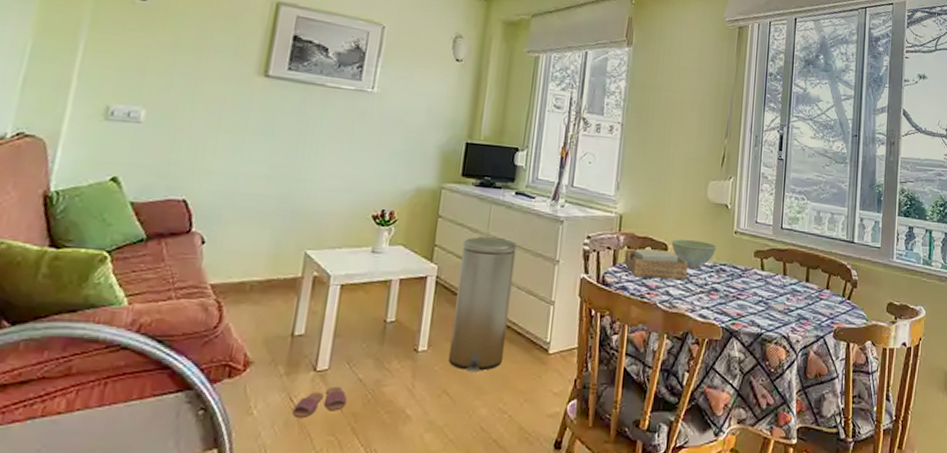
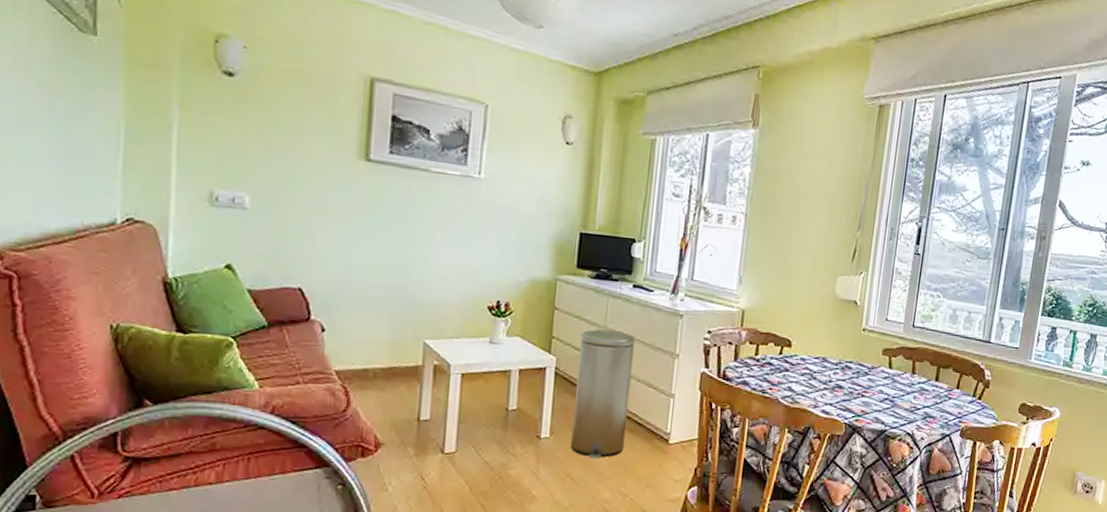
slippers: present [292,386,347,417] -> none [425,467,475,495]
napkin holder: present [624,248,688,281] -> none [745,344,813,377]
bowl: present [671,239,716,270] -> none [795,335,843,367]

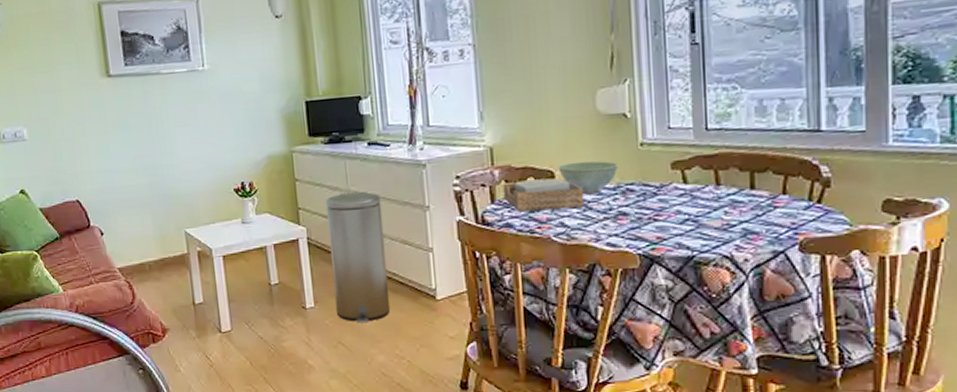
napkin holder: none [745,344,813,377] -> present [503,178,585,212]
bowl: none [795,335,843,367] -> present [558,161,618,195]

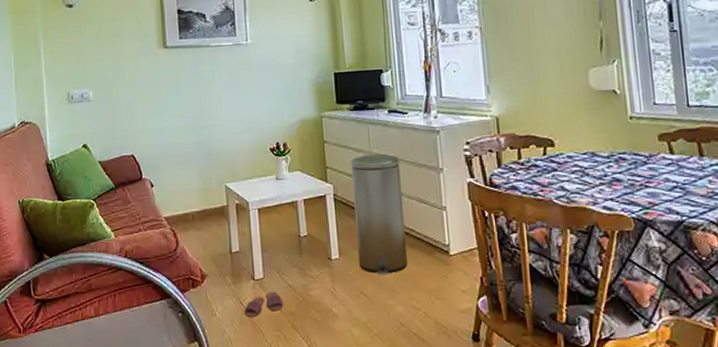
slippers: none [211,344,253,372] -> present [244,291,283,317]
napkin holder: present [503,178,585,212] -> none [508,146,582,176]
bowl: present [558,161,618,195] -> none [557,131,611,162]

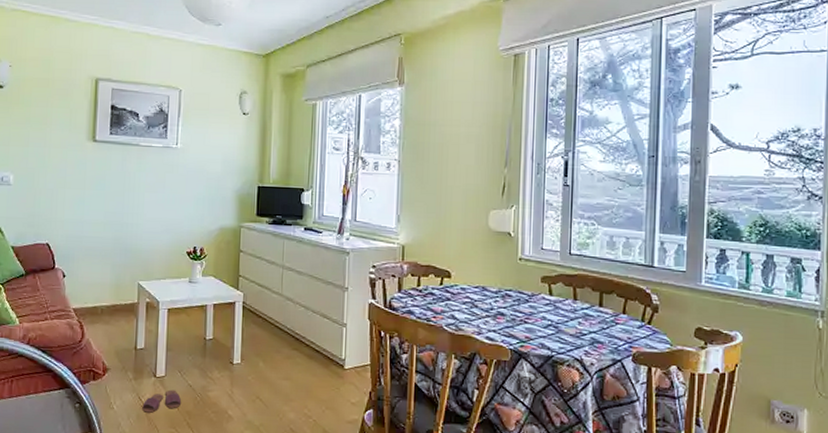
pedal bin: present [350,154,408,275] -> none [258,268,309,383]

